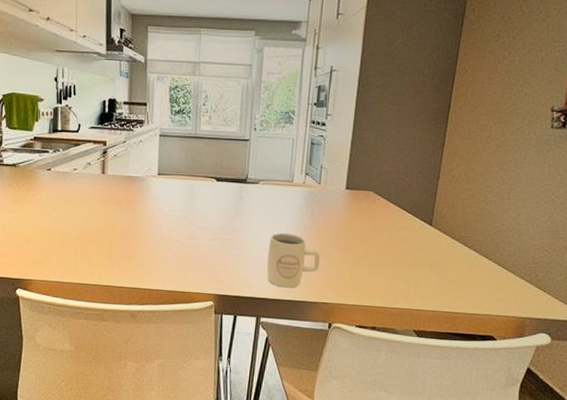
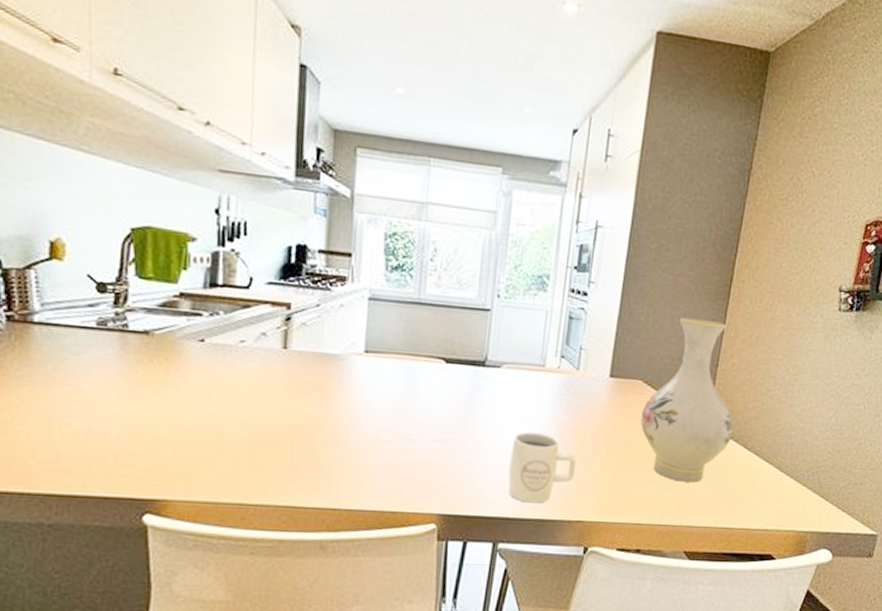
vase: none [373,139,455,274] -> present [640,317,734,483]

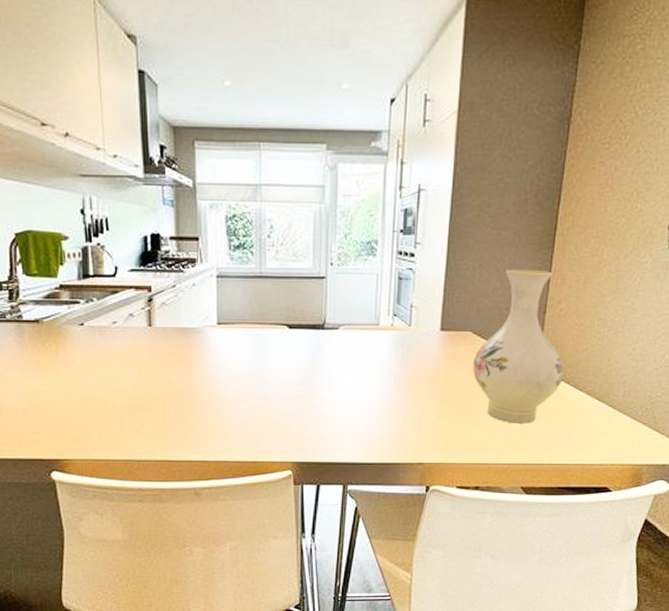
mug: present [508,431,577,504] -> none [352,385,414,449]

